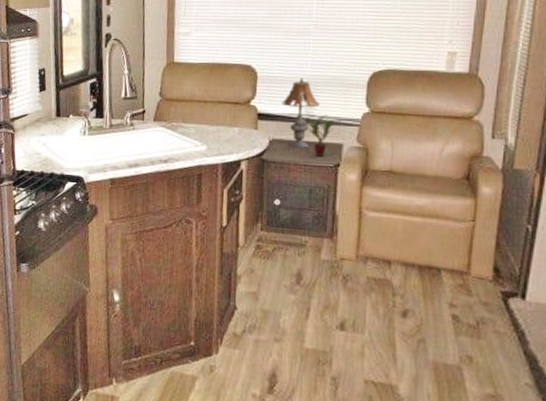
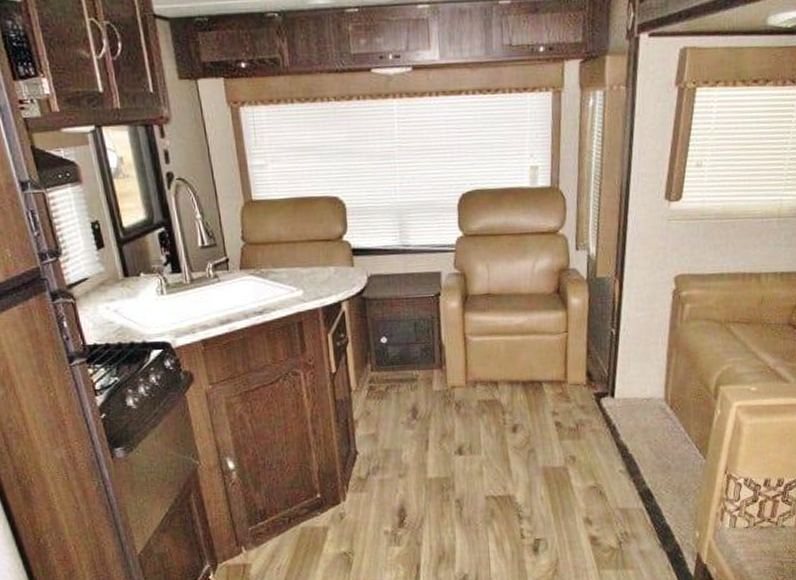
table lamp: present [281,78,320,148] -> none [374,206,413,281]
potted plant: present [301,115,345,156] -> none [397,243,440,287]

